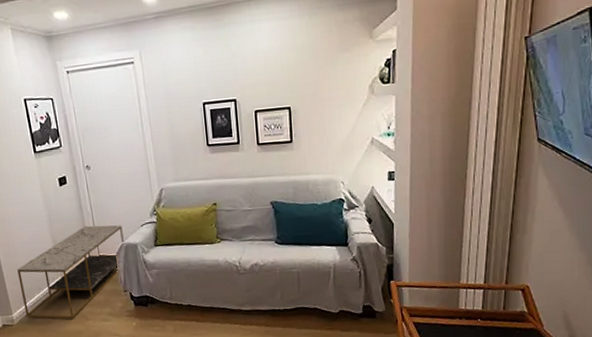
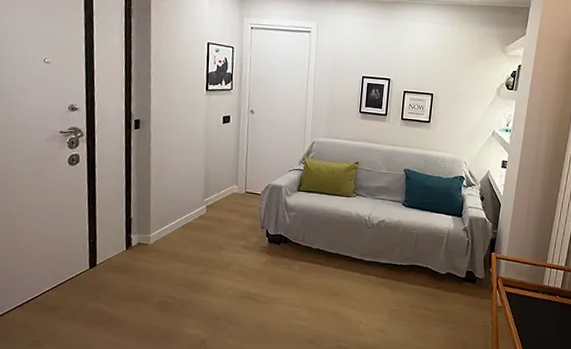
coffee table: present [17,225,124,319] -> none [163,162,272,246]

